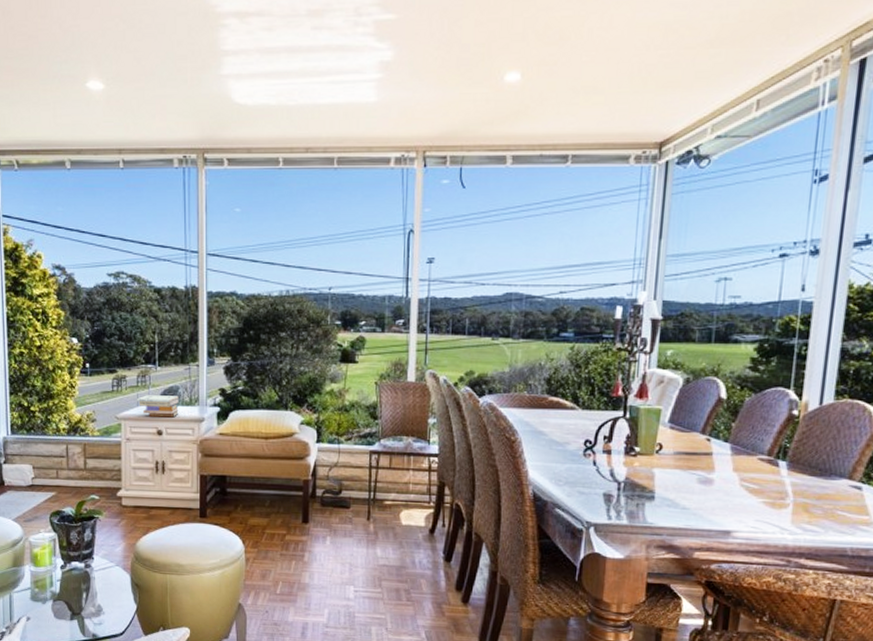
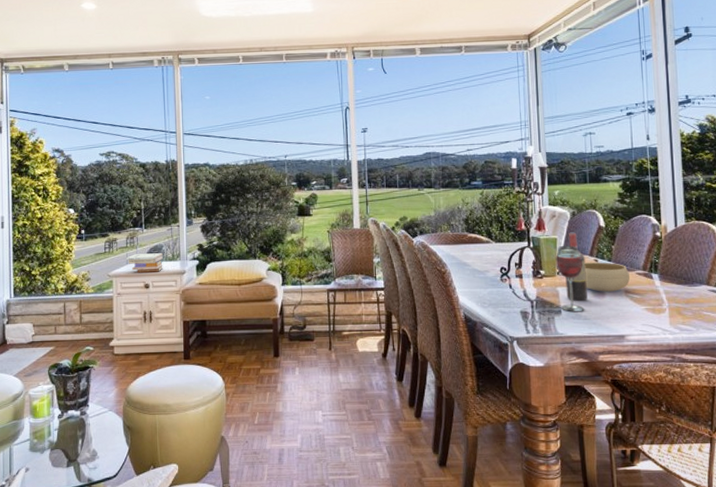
wineglass: none [655,419,692,500] -> present [555,246,585,312]
wine bottle: none [664,403,695,487] -> present [565,232,587,301]
bowl: none [690,441,749,479] -> present [584,262,630,292]

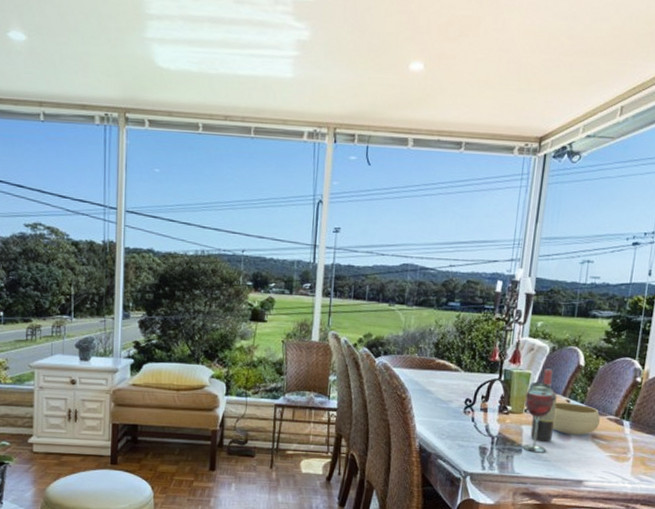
books: present [125,253,163,273] -> none [50,345,93,368]

